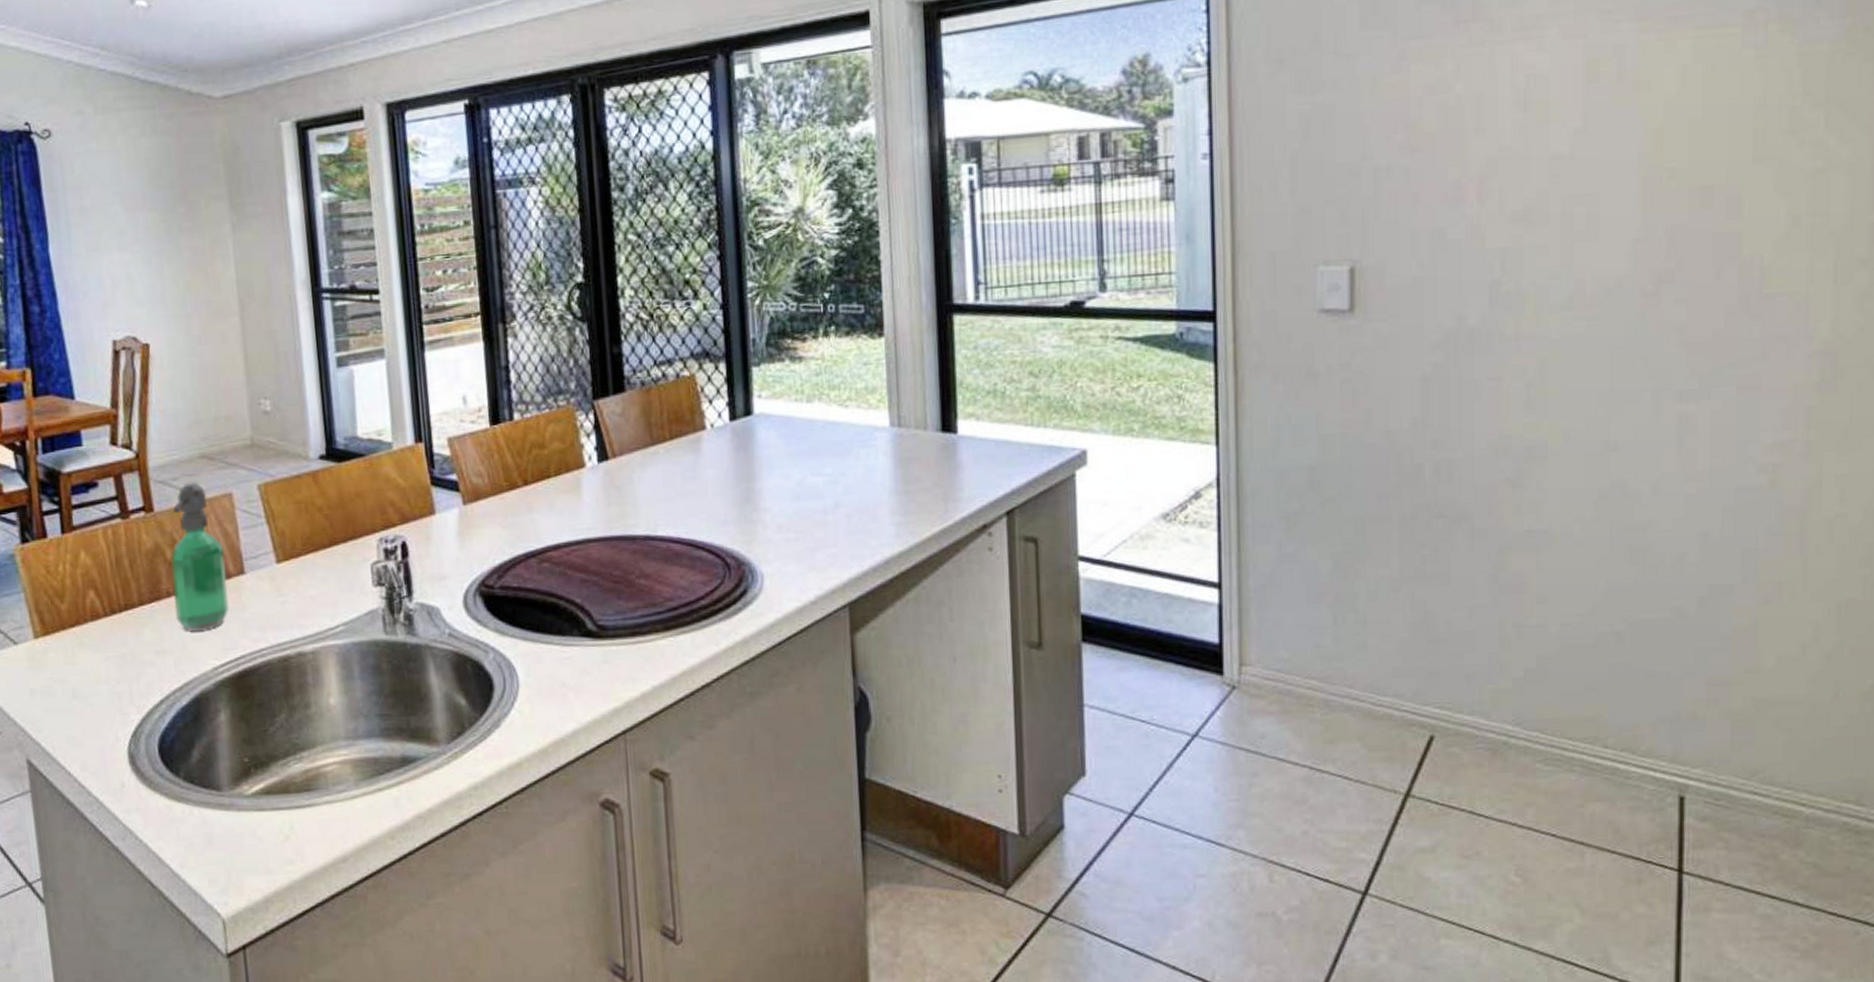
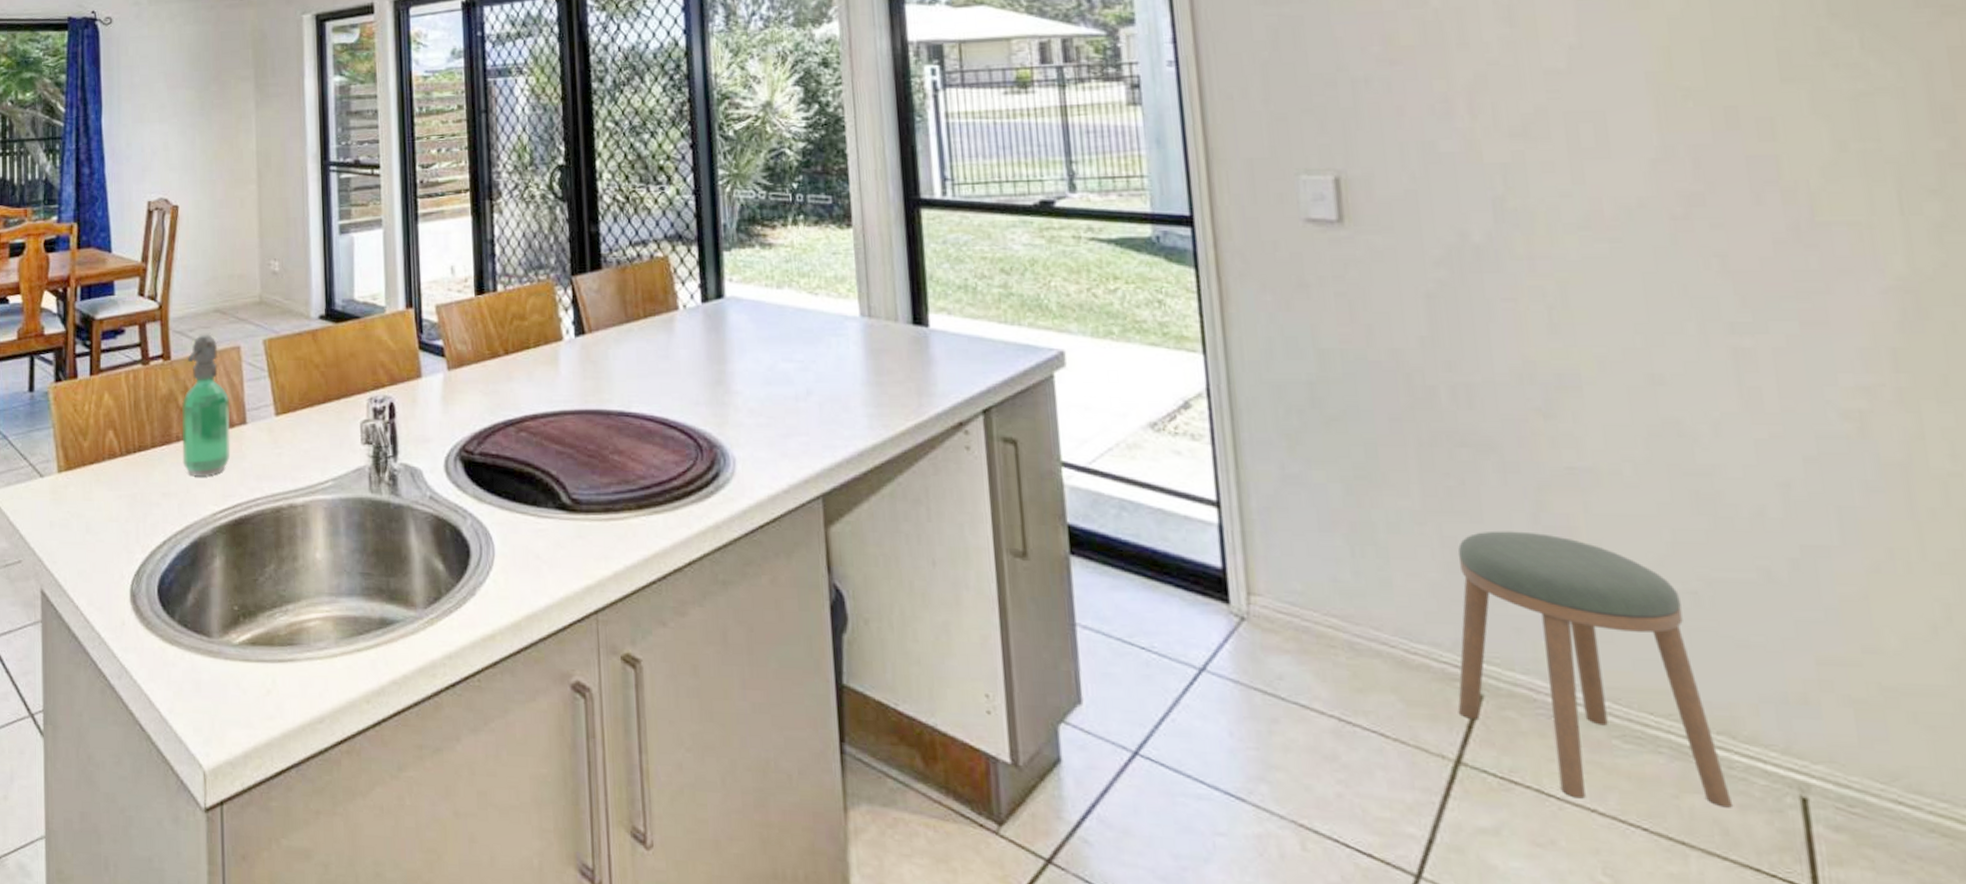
stool: none [1411,590,1626,815] -> present [1457,530,1734,808]

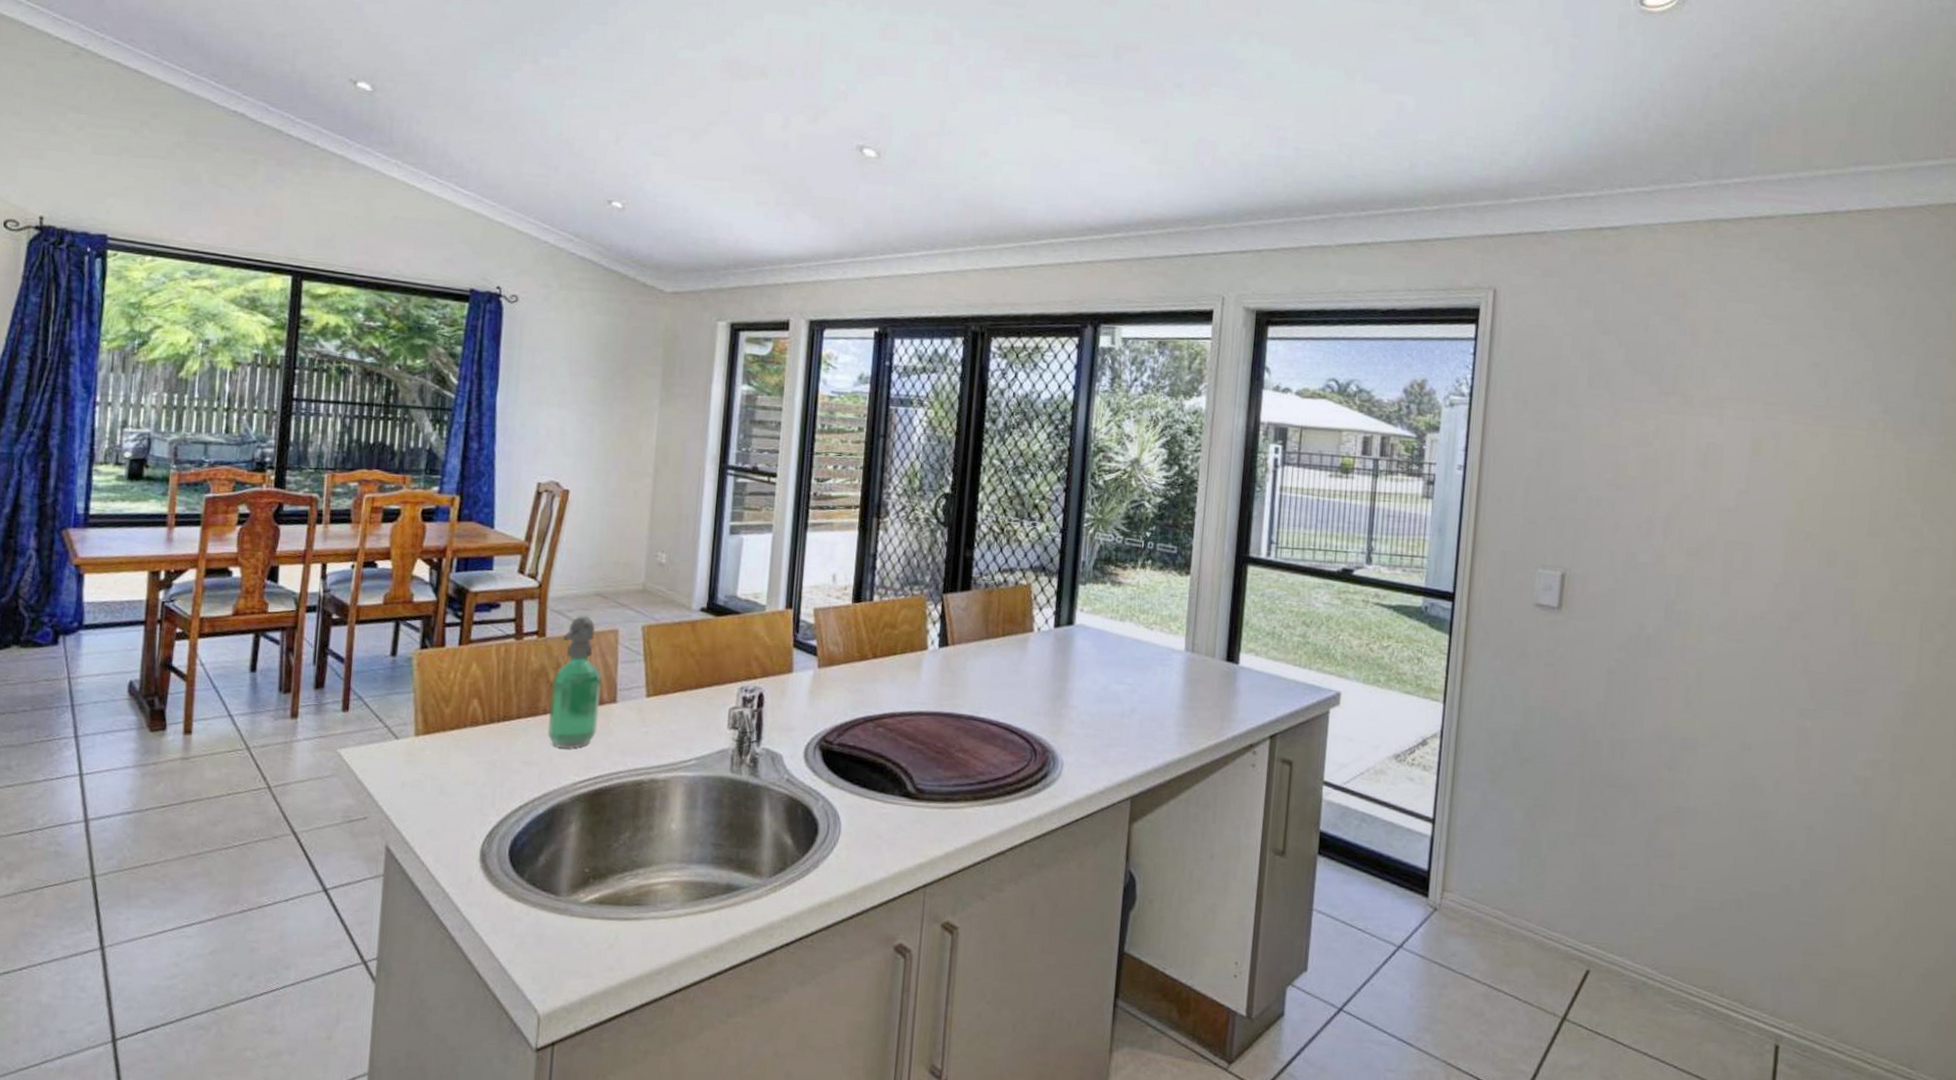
stool: present [1457,530,1734,808] -> none [1571,851,1733,1052]

